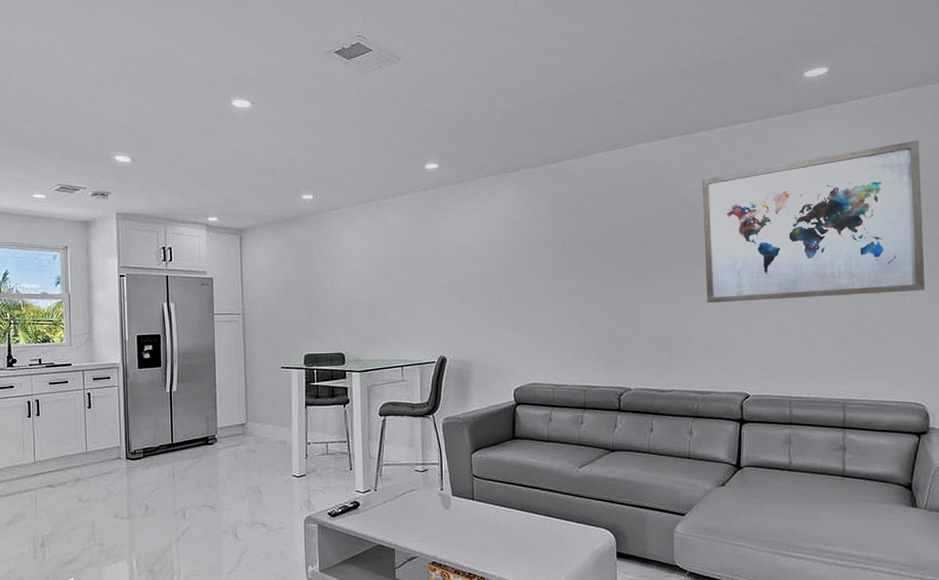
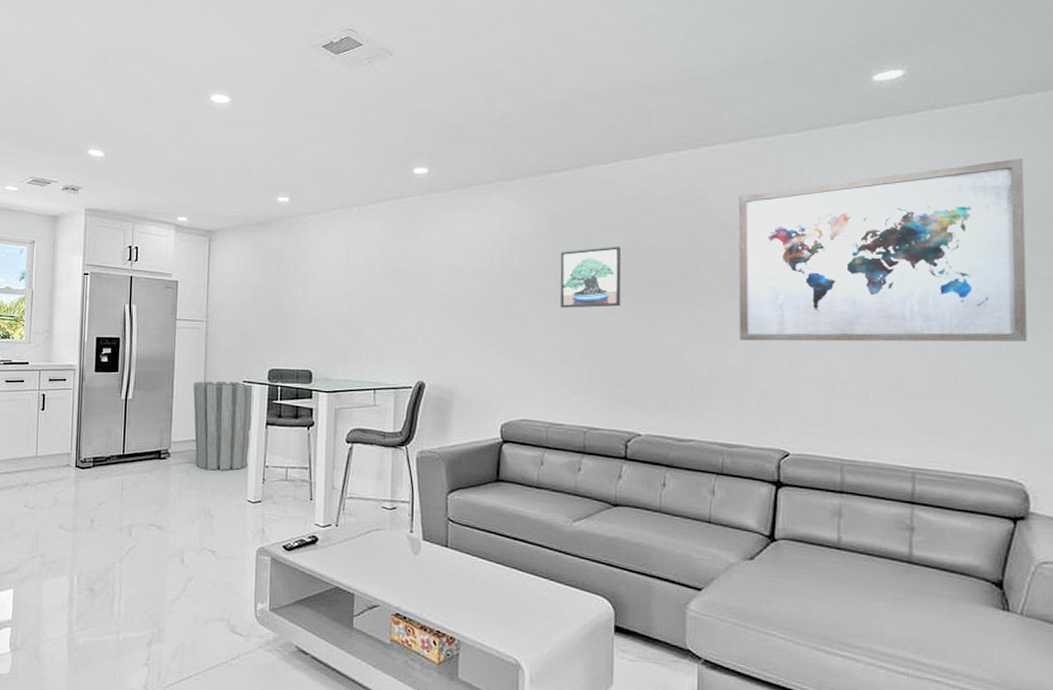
trash can: none [234,367,292,451] -> present [193,381,254,471]
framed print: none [557,227,610,284] -> present [560,246,622,308]

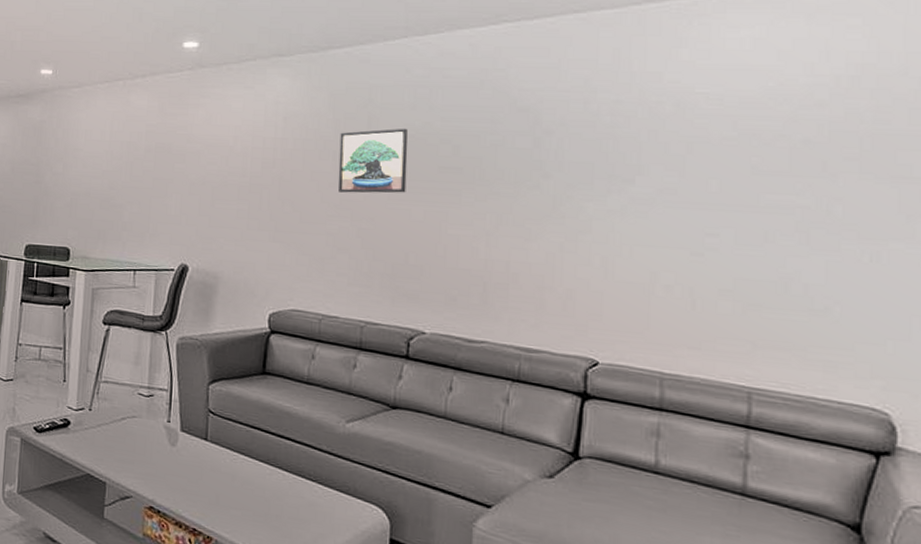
wall art: present [738,159,1028,342] -> none [541,40,897,250]

